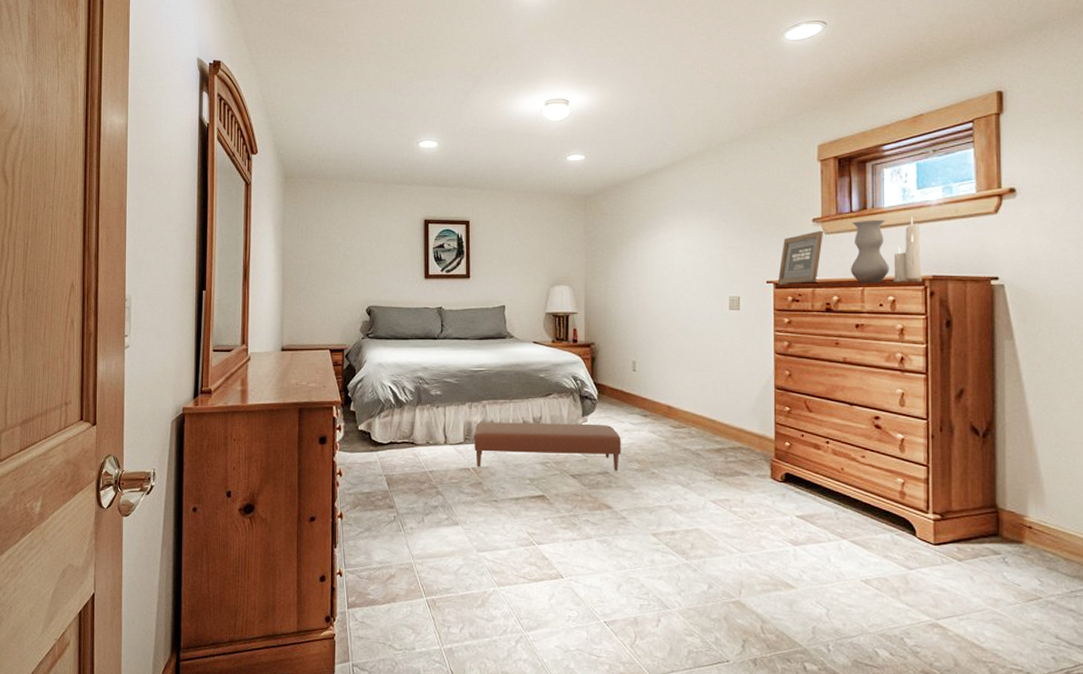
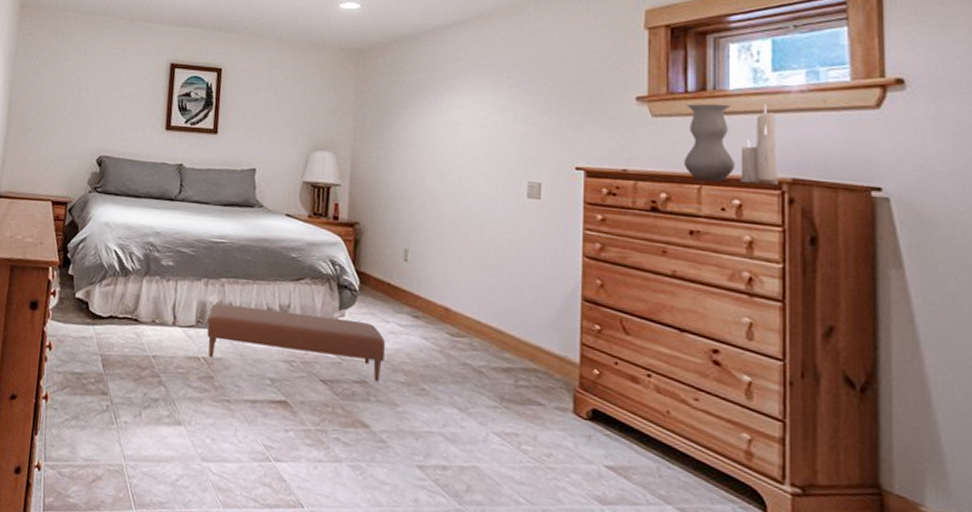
picture frame: present [777,230,823,285] -> none [589,111,649,175]

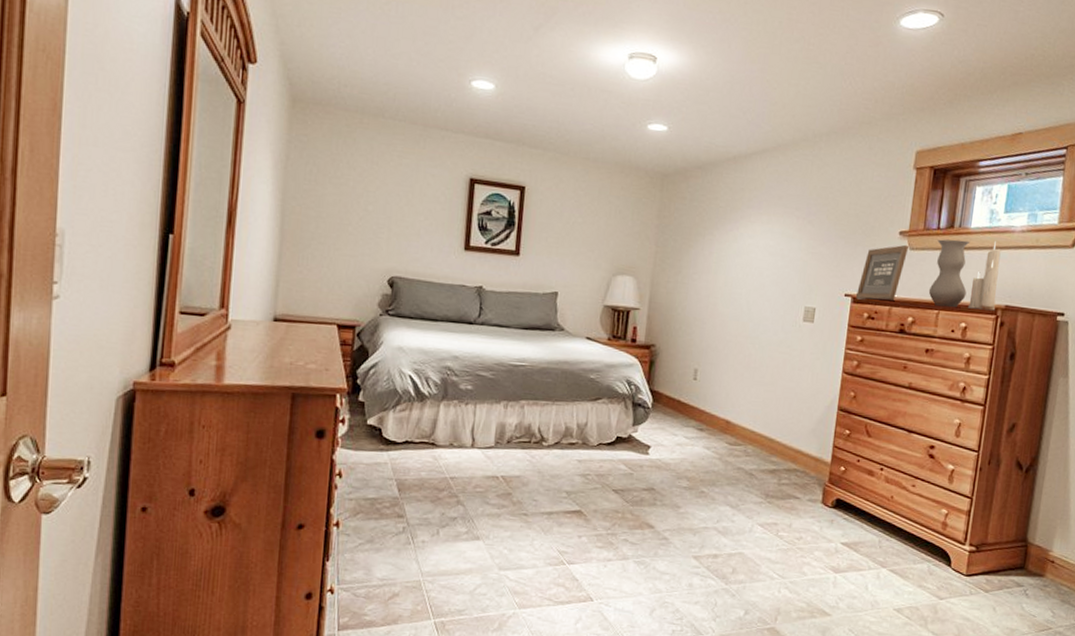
ottoman: present [207,303,385,381] -> none [506,424,672,488]
picture frame: none [589,111,649,175] -> present [855,244,908,301]

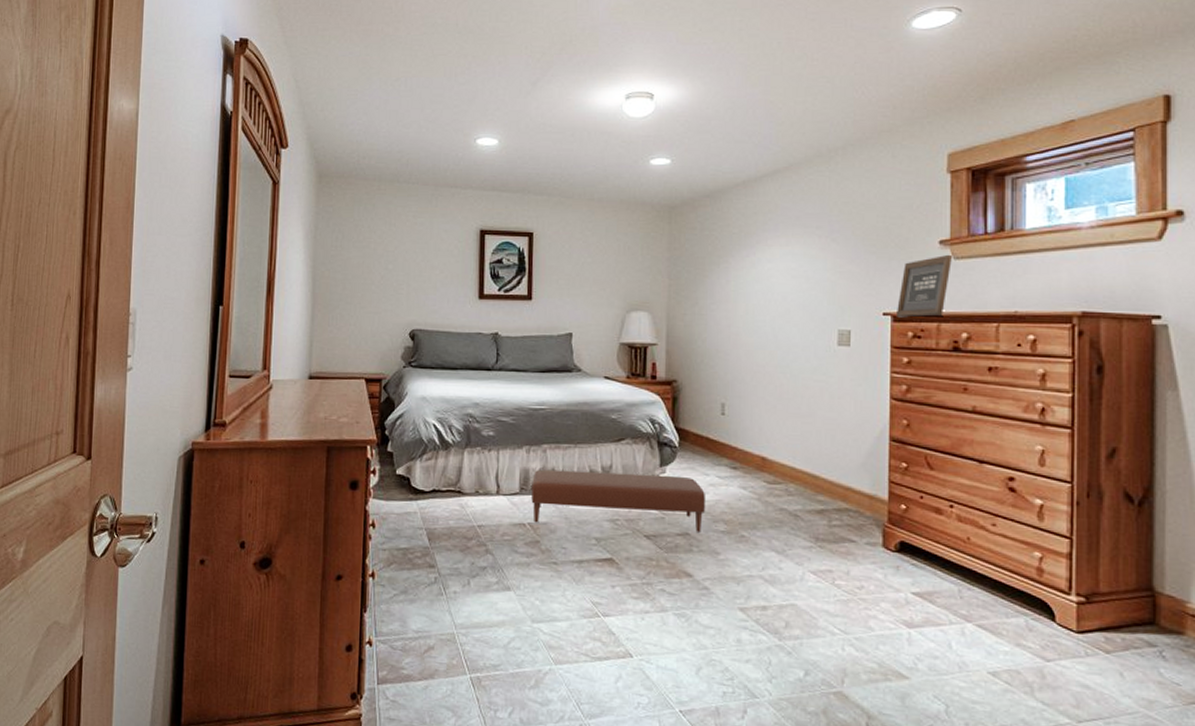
ottoman: none [506,424,672,488] -> present [531,469,705,532]
vase: present [928,239,969,308] -> none [983,243,1030,319]
candle: present [967,241,1001,311] -> none [1033,241,1069,319]

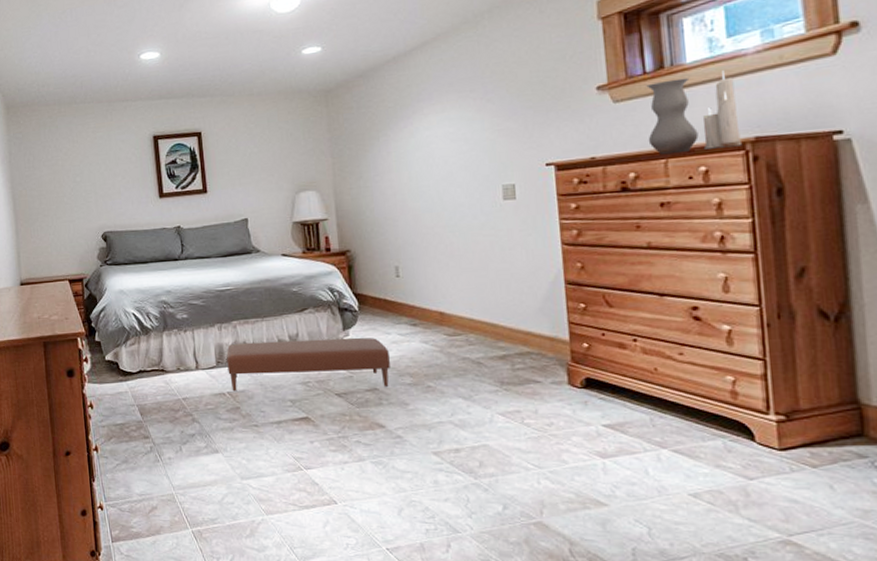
picture frame: present [895,254,952,318] -> none [558,98,612,166]
vase: none [983,243,1030,319] -> present [646,78,699,155]
candle: none [1033,241,1069,319] -> present [702,70,741,150]

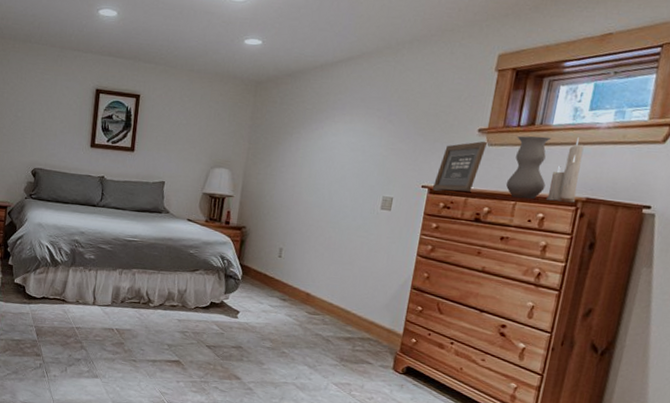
ottoman: present [226,337,390,391] -> none [120,288,258,347]
picture frame: none [558,98,612,166] -> present [432,141,487,193]

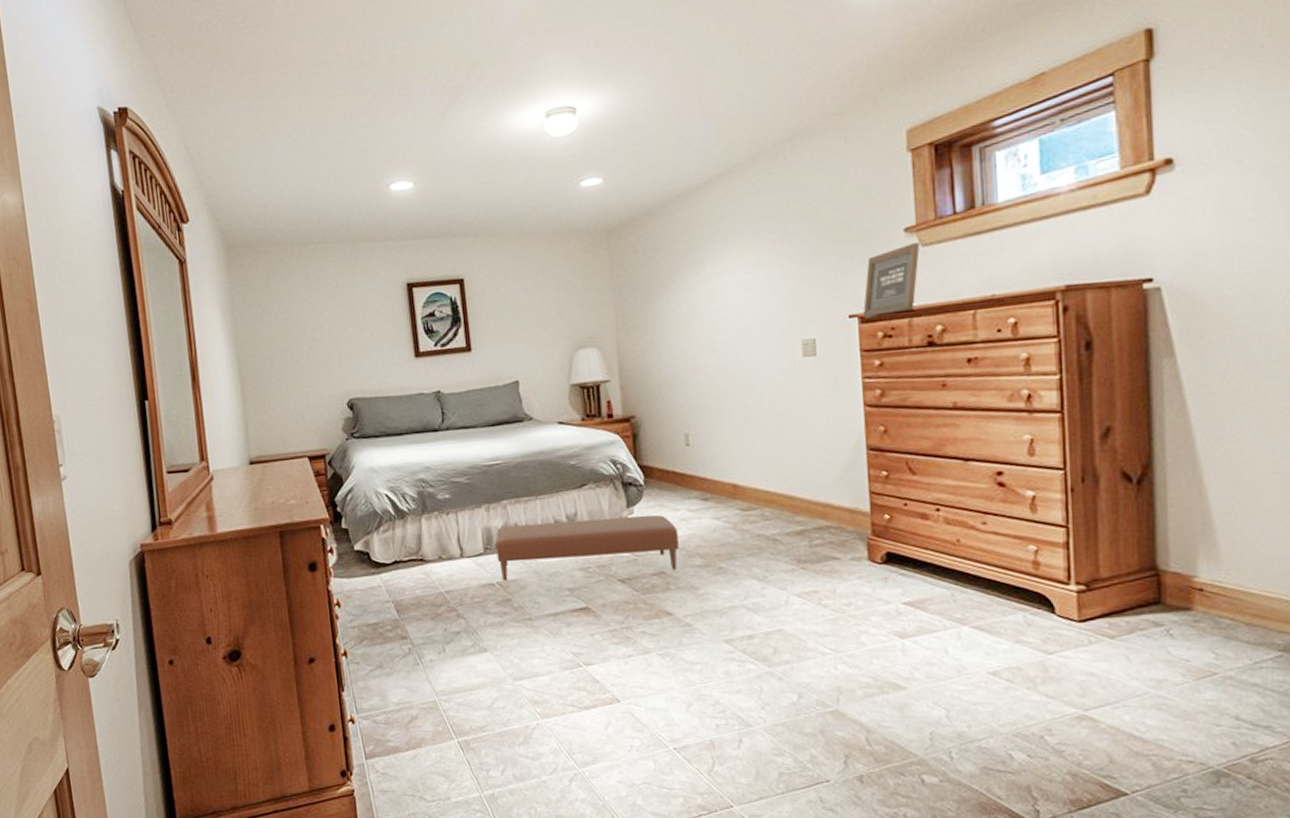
ottoman: none [120,288,258,347] -> present [495,514,679,581]
vase: present [506,136,551,200] -> none [956,219,1009,306]
candle: present [545,137,584,203] -> none [1013,211,1051,299]

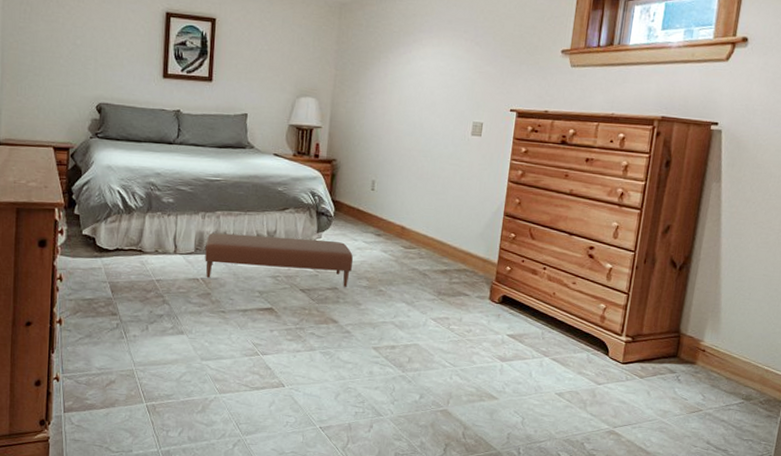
picture frame: present [862,241,920,318] -> none [520,62,570,115]

